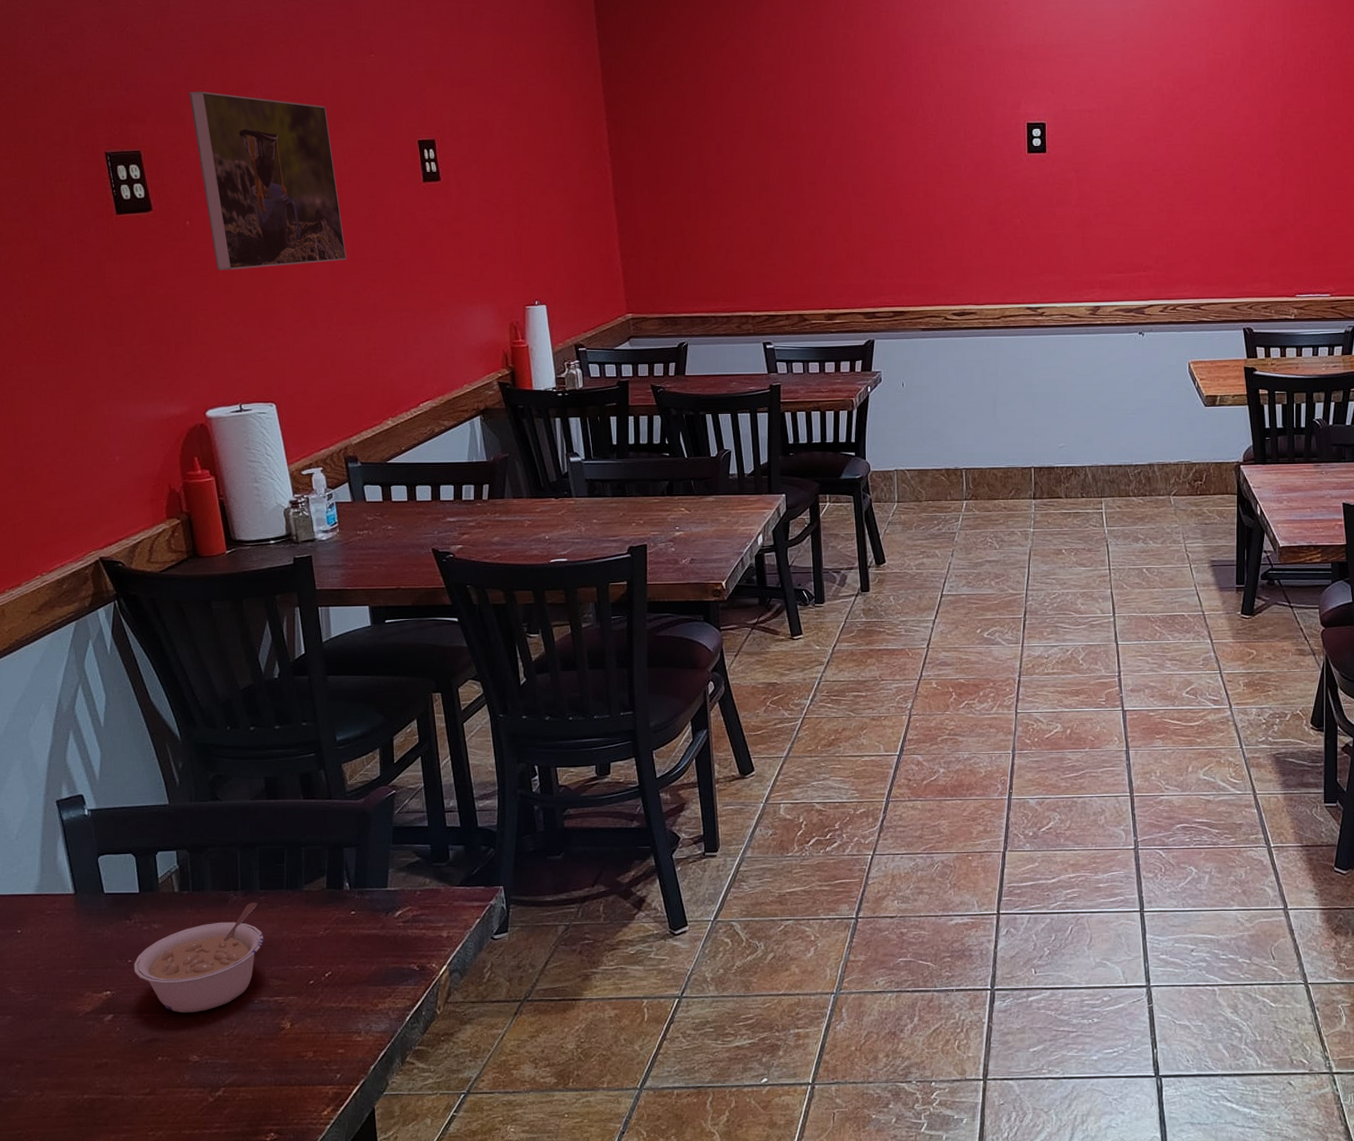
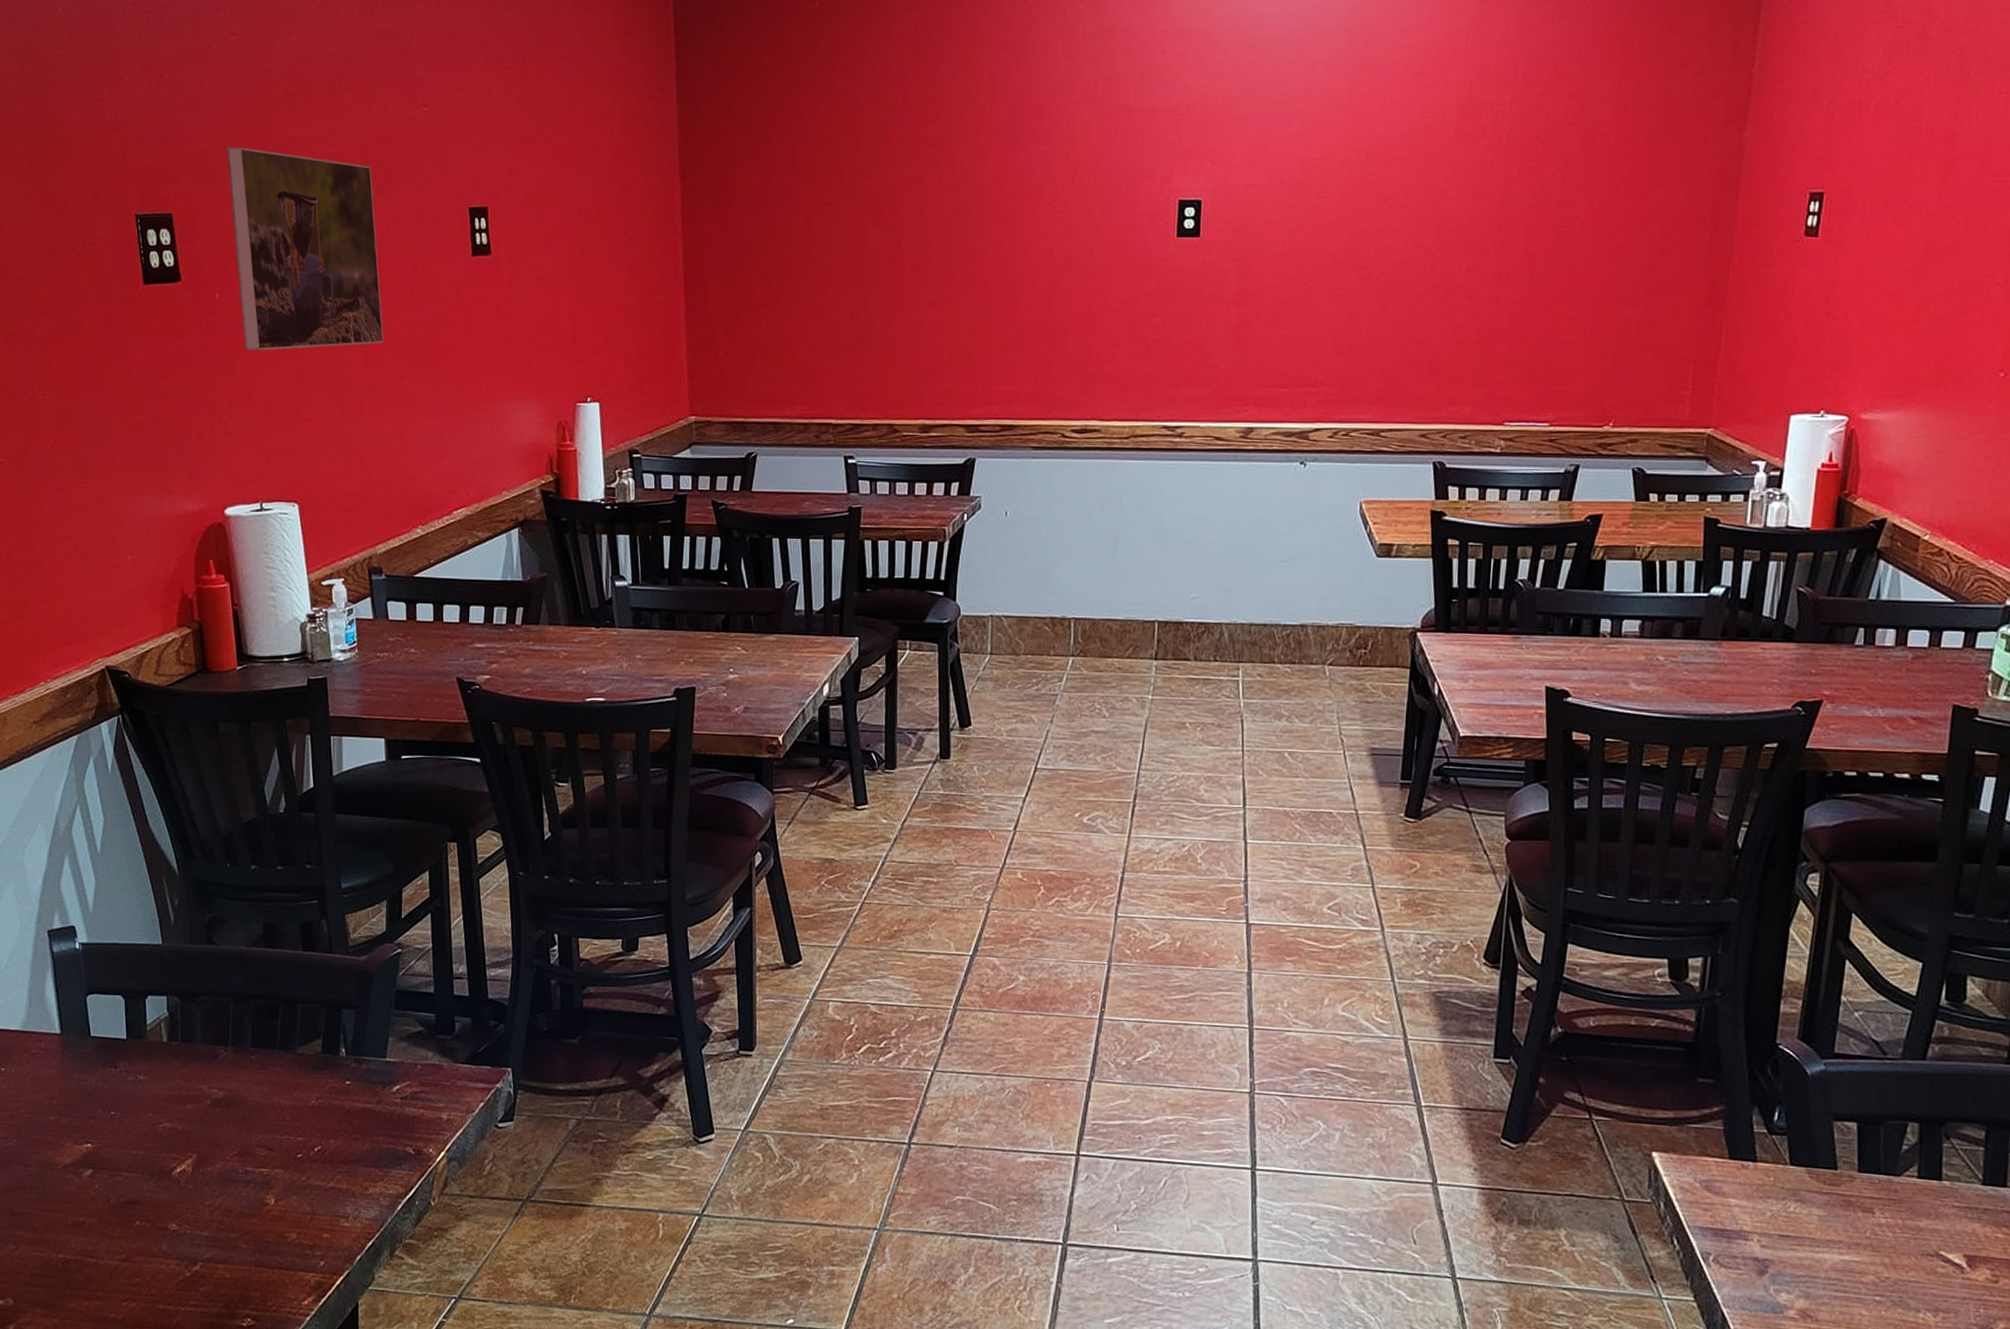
legume: present [133,902,264,1013] -> none [116,1060,253,1176]

